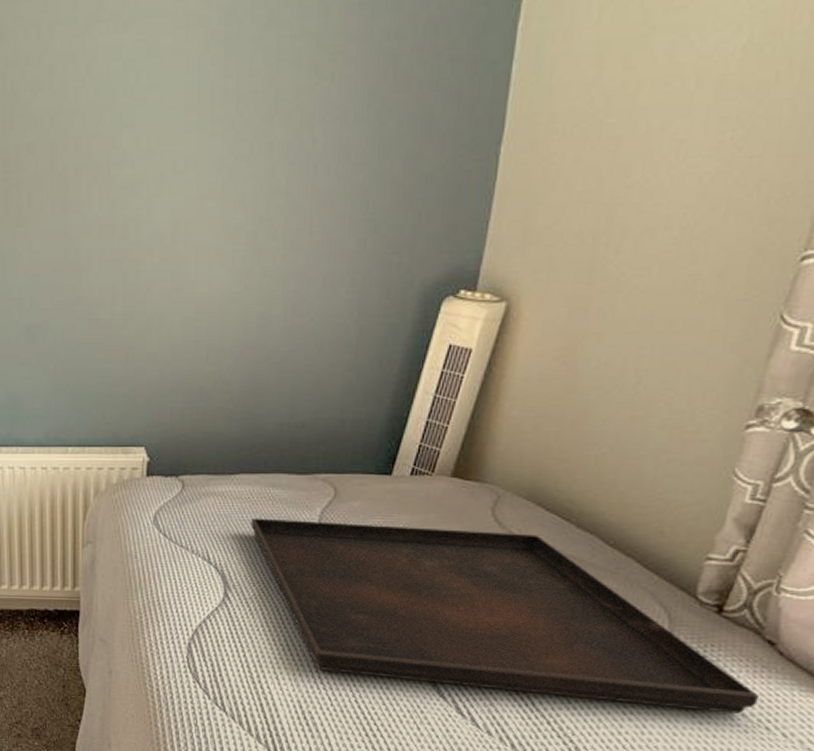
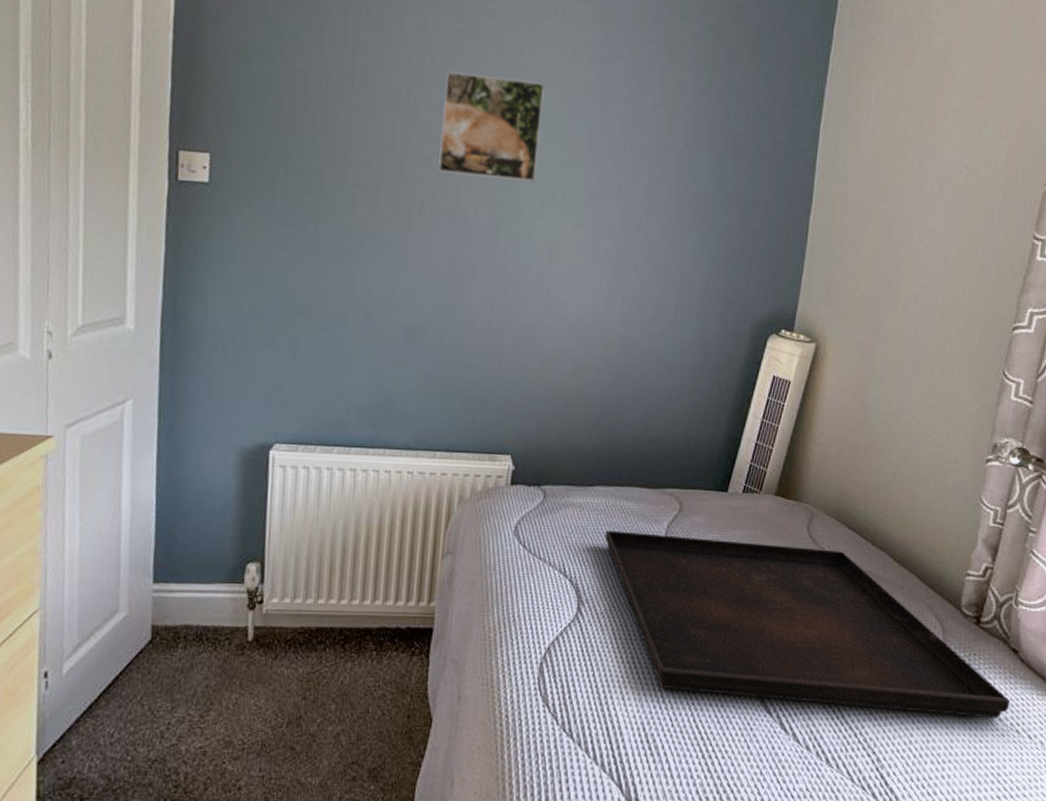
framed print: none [43,35,157,159] -> present [437,71,546,183]

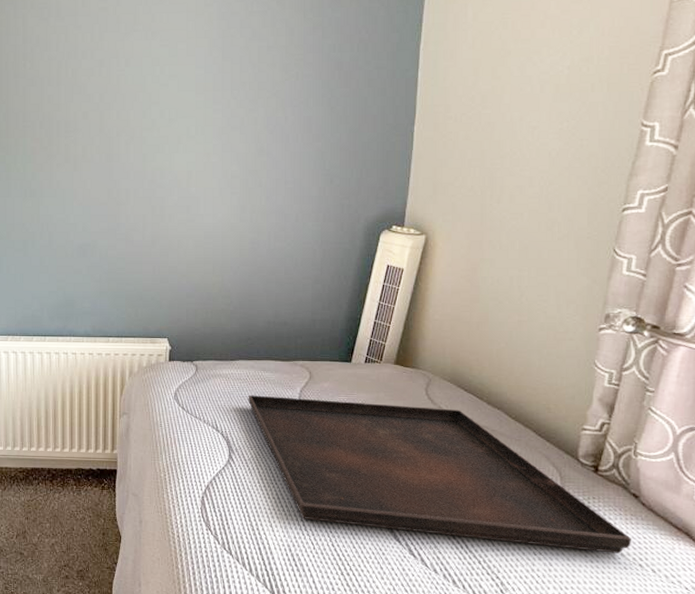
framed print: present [437,71,546,183] -> none [94,41,175,124]

